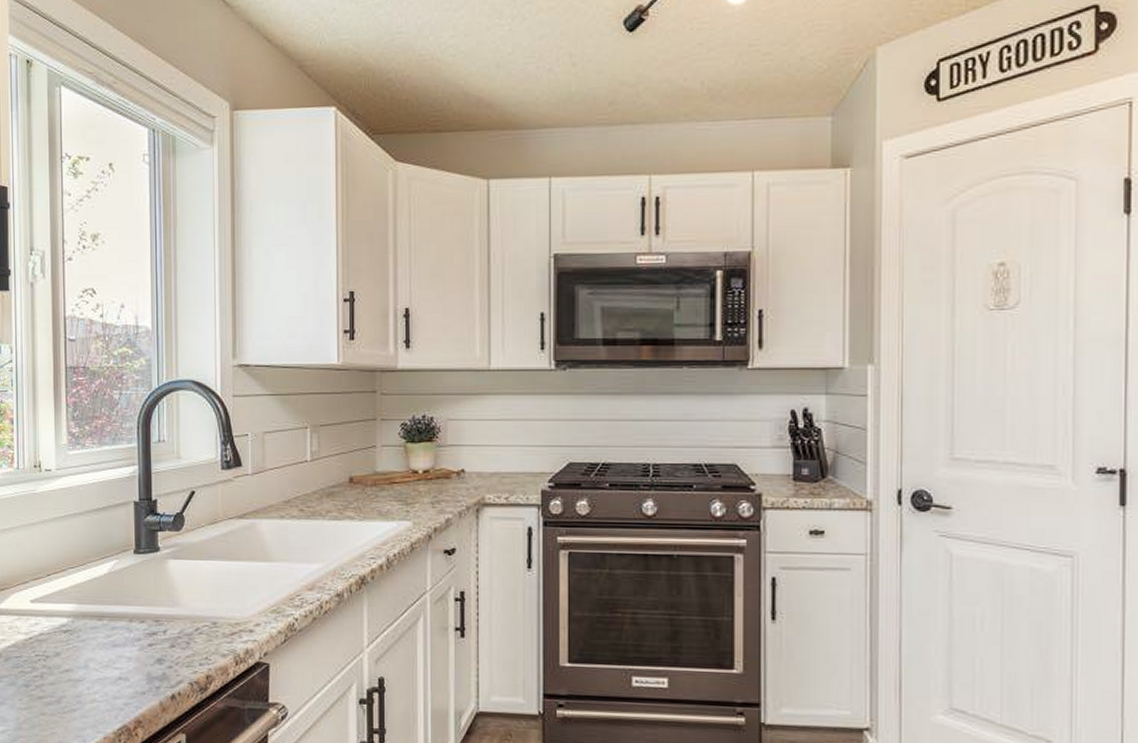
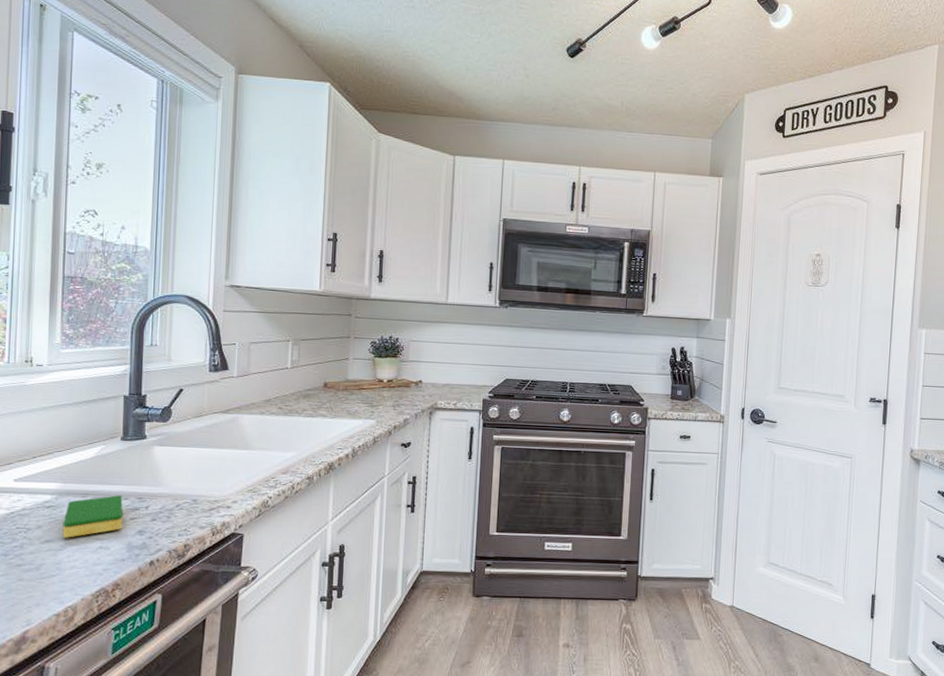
dish sponge: none [80,617,140,667] -> present [62,495,123,538]

